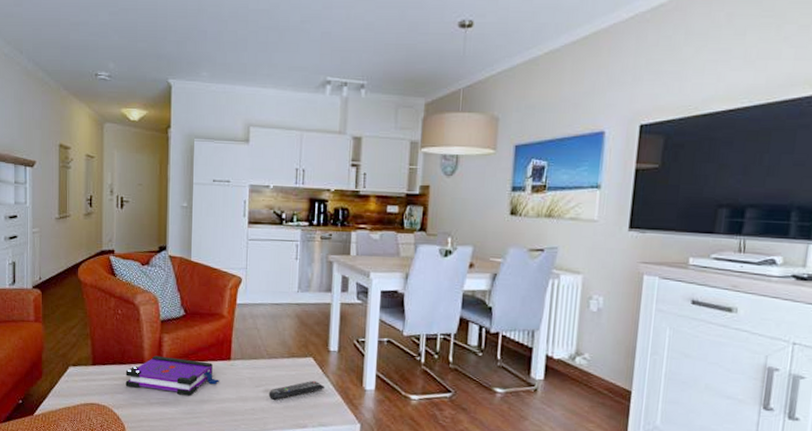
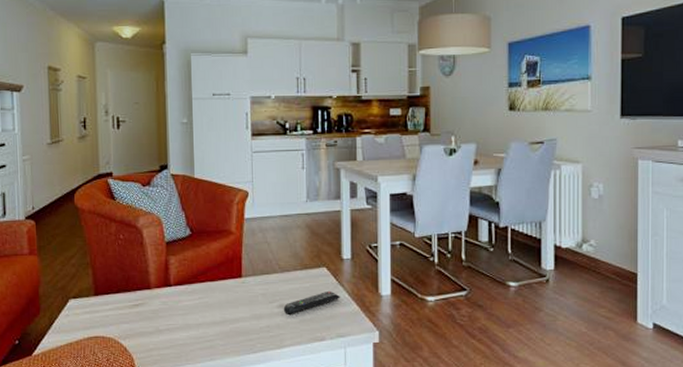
board game: present [125,355,219,396] -> none [131,279,231,319]

